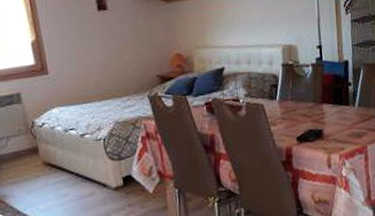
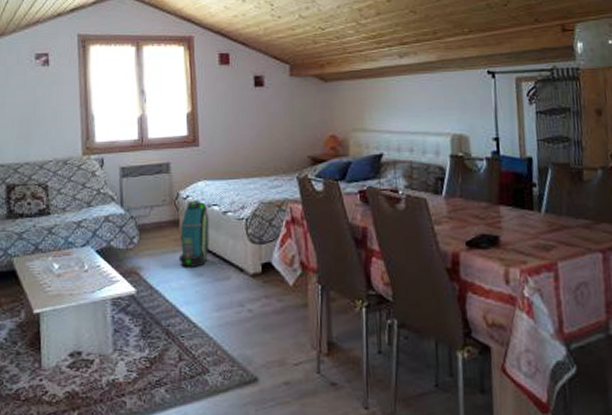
backpack: none [39,127,71,190] -> present [178,202,209,267]

